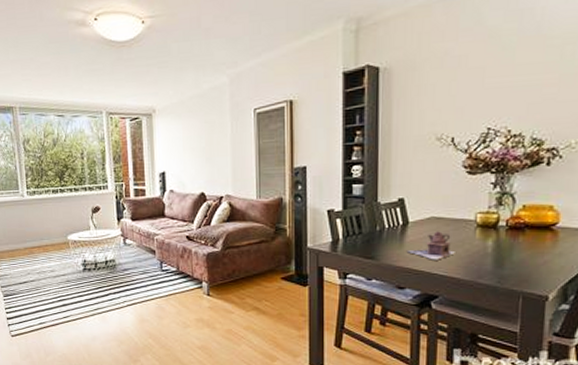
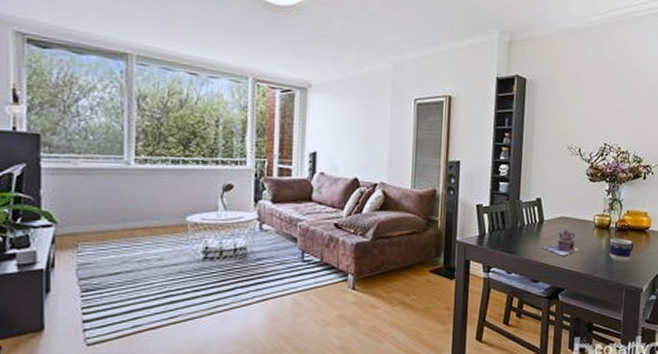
cup: none [498,237,534,266] -> present [609,237,634,262]

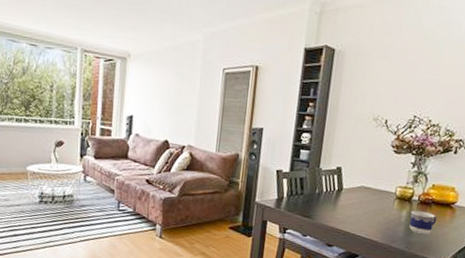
teapot: present [541,230,578,256] -> none [338,199,377,224]

